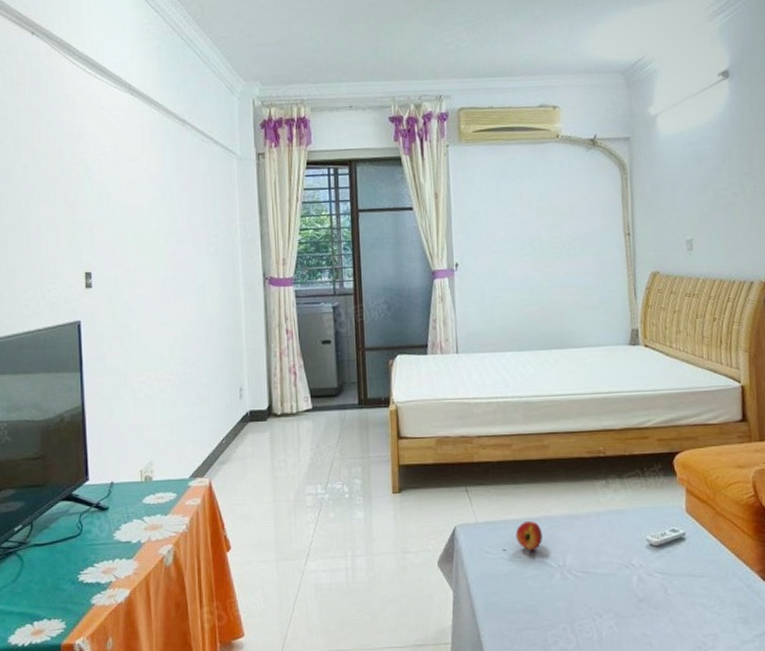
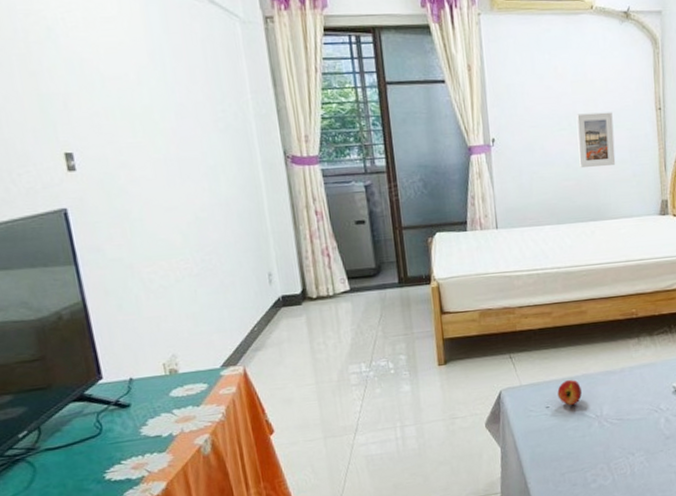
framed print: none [540,237,582,294] -> present [576,112,616,168]

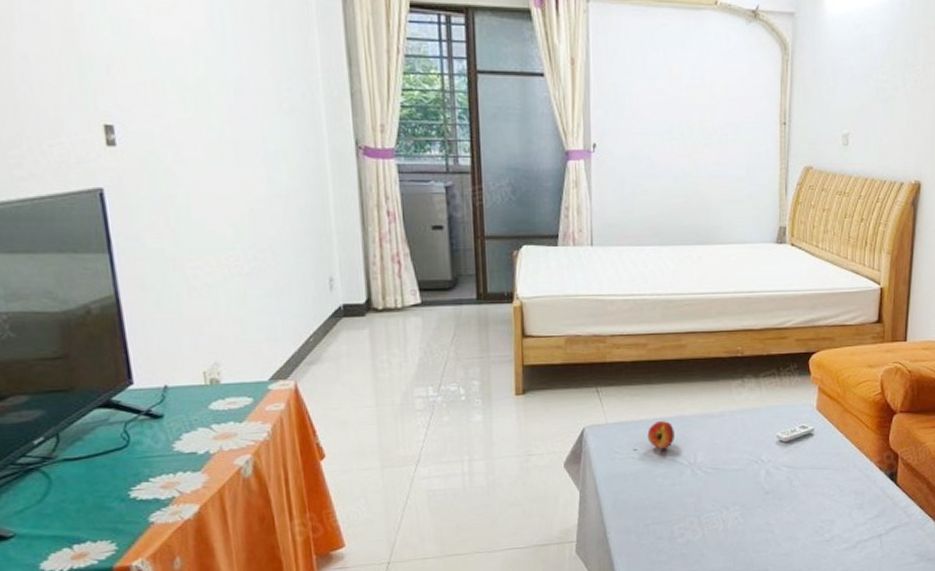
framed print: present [576,112,616,168] -> none [690,122,731,185]

